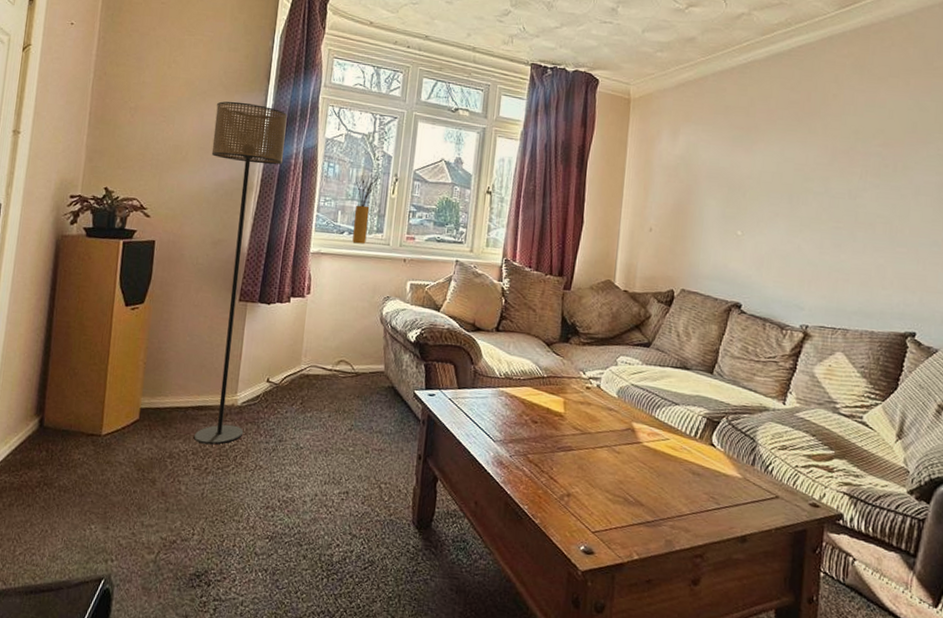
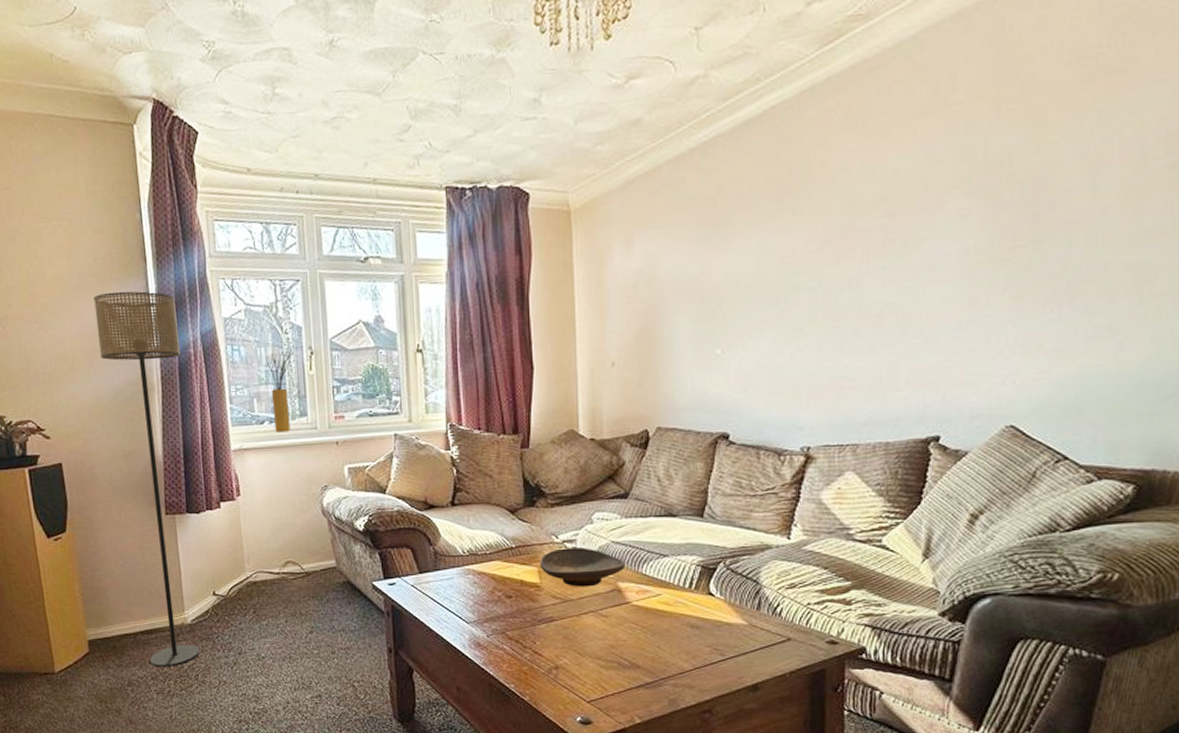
decorative bowl: none [565,383,641,423] -> present [539,546,625,587]

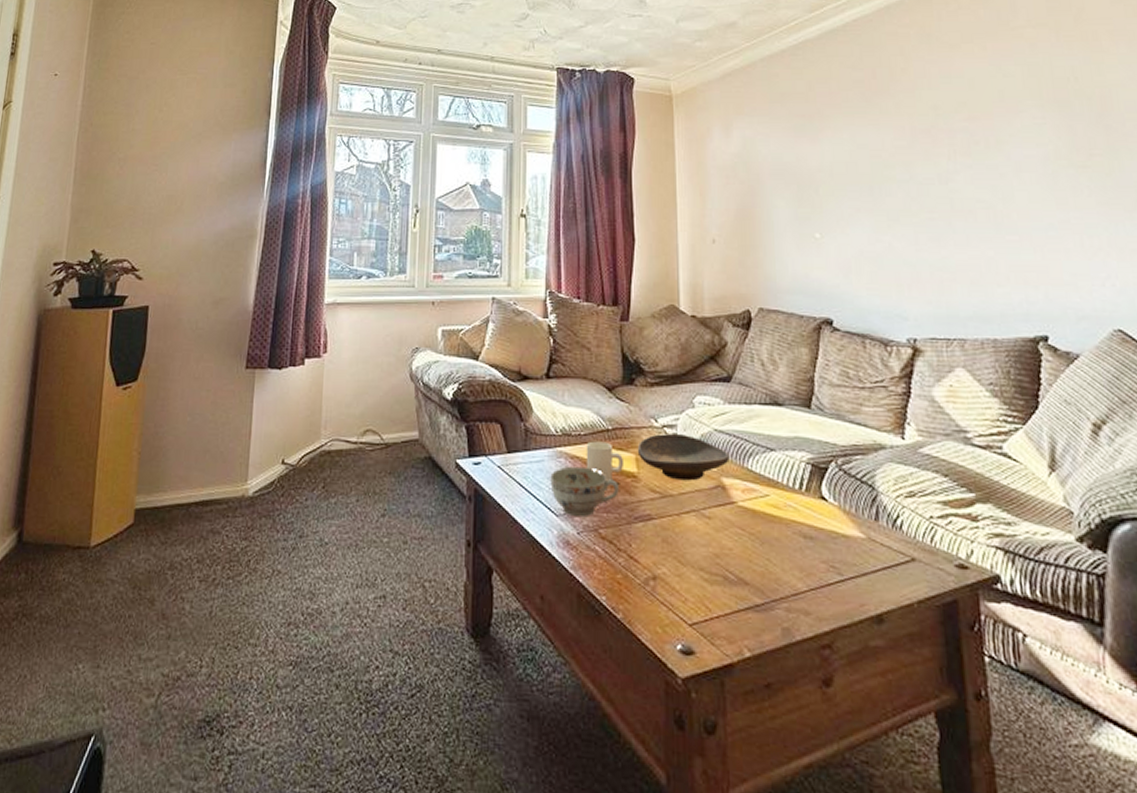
floor lamp: present [93,291,200,667] -> none [199,141,292,549]
vase: present [267,350,291,433] -> none [372,207,396,289]
teacup: none [460,581,523,623] -> present [550,466,619,518]
mug: none [491,558,528,593] -> present [586,441,625,482]

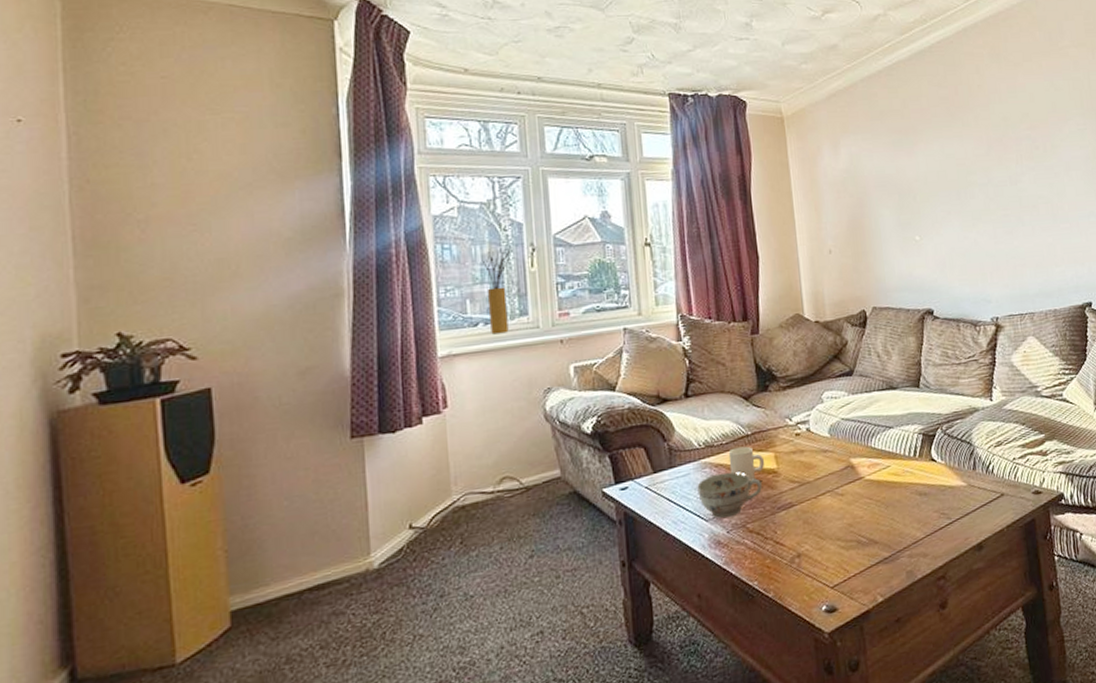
vase: none [372,207,396,289] -> present [483,247,510,335]
decorative bowl: present [637,432,729,481] -> none [775,427,856,469]

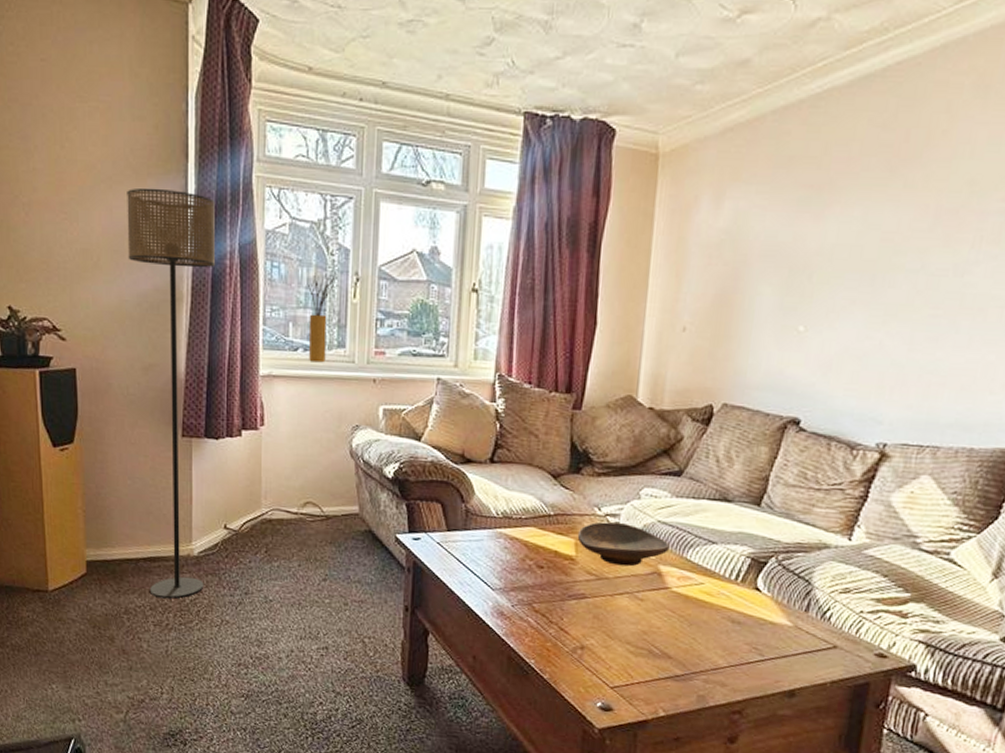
floor lamp: none [271,189,389,632] -> present [127,187,216,599]
teacup: present [697,472,762,519] -> none [488,547,556,593]
mug: present [728,446,765,482] -> none [524,524,564,563]
decorative bowl: none [775,427,856,469] -> present [577,521,670,567]

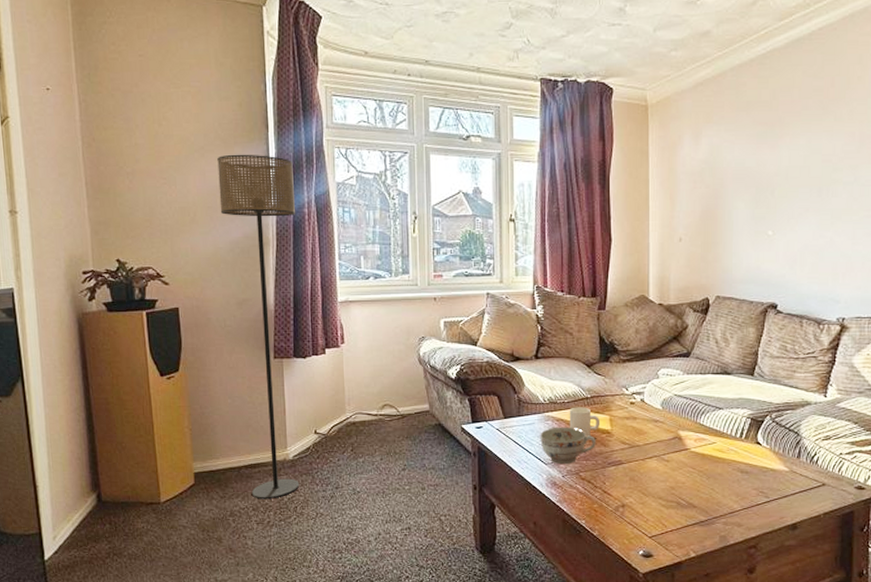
vase: present [308,273,334,363] -> none [375,214,396,288]
teacup: none [488,547,556,593] -> present [540,427,596,465]
mug: none [524,524,564,563] -> present [569,407,601,438]
decorative bowl: present [577,521,670,567] -> none [611,398,686,434]

